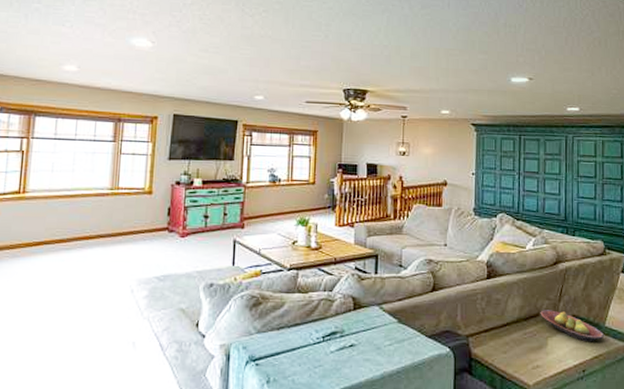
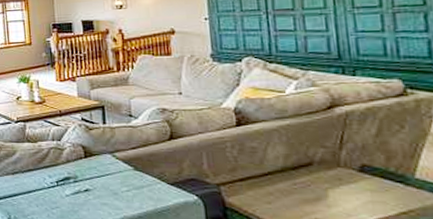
fruit bowl: present [540,310,604,342] -> none [313,158,414,196]

